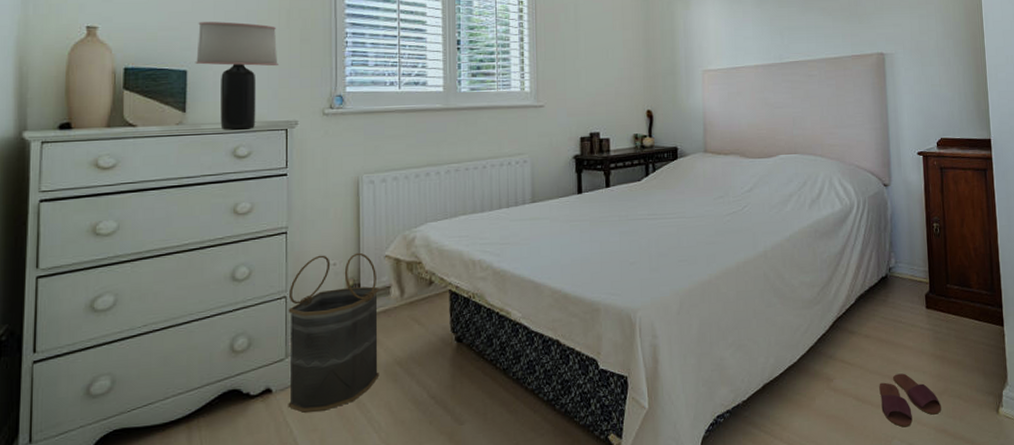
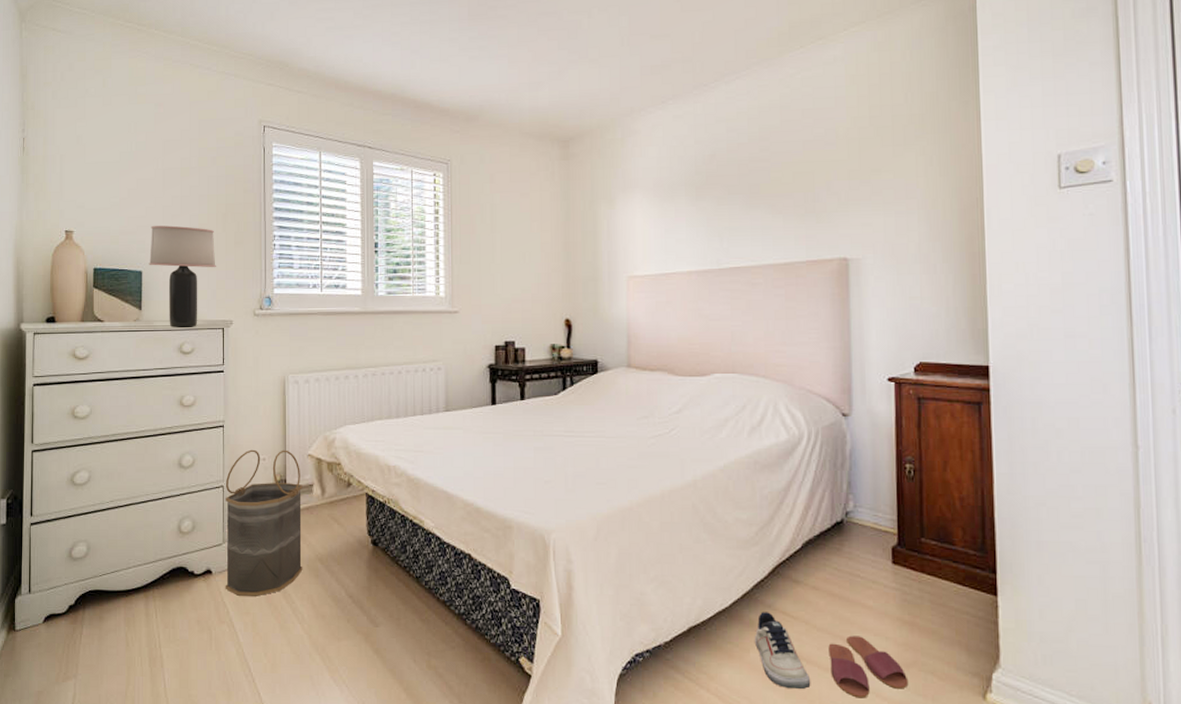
shoe: none [818,362,866,428] -> present [754,612,811,690]

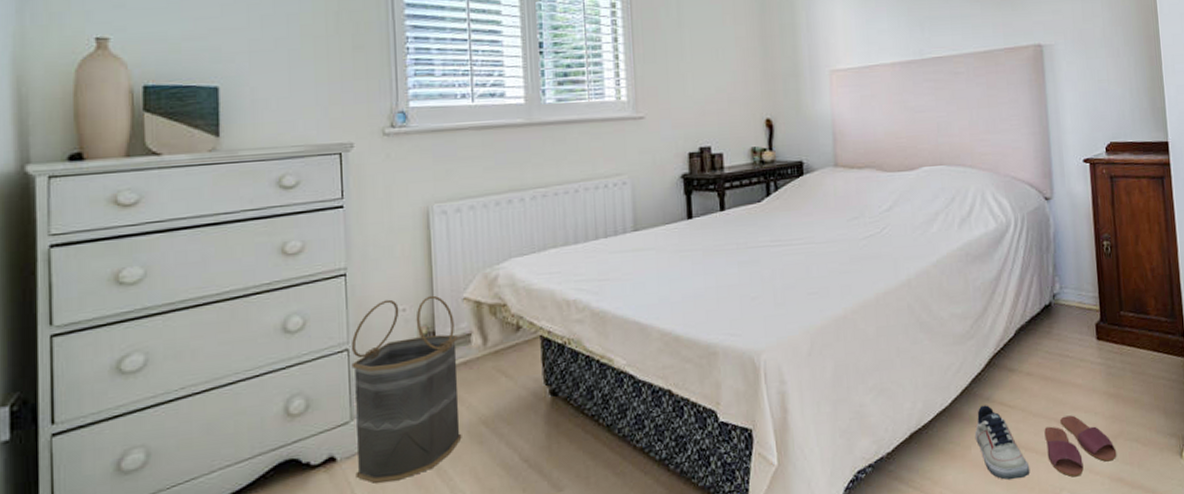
table lamp: present [148,225,216,327] -> none [227,28,327,157]

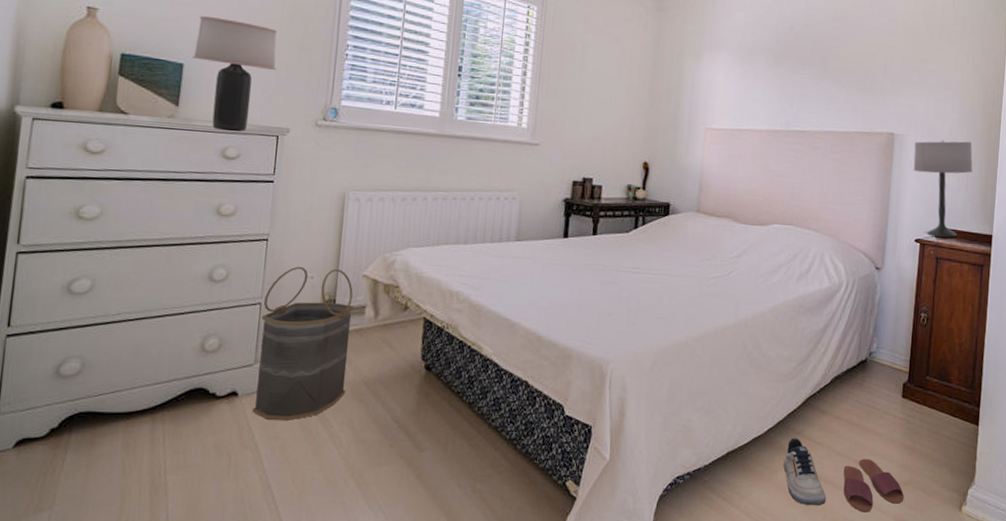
table lamp: none [227,28,327,157] -> present [192,16,277,131]
table lamp: none [1066,41,1135,154] -> present [913,139,973,239]

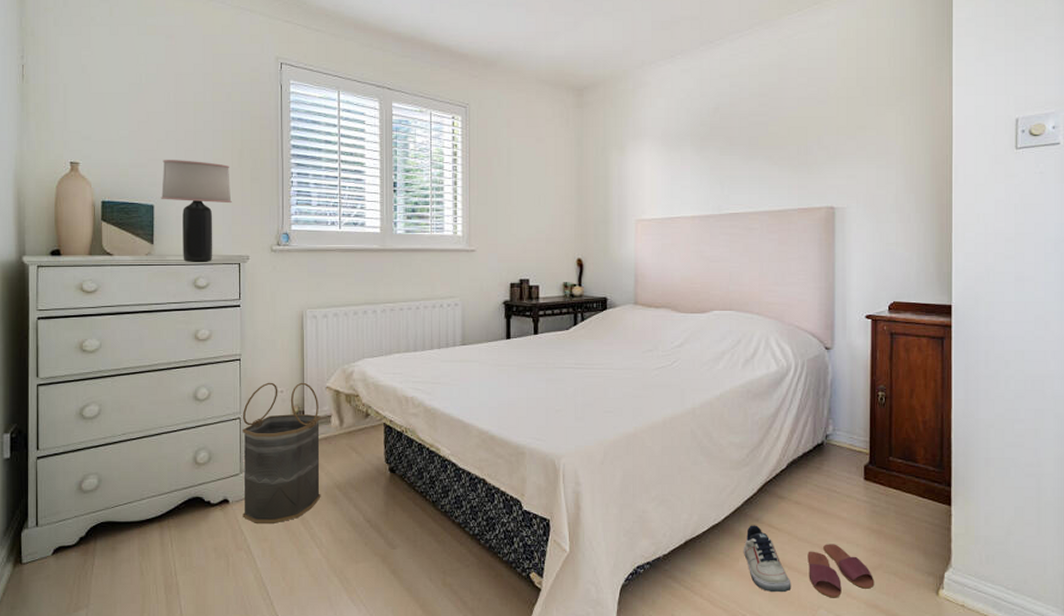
table lamp: present [913,139,973,239] -> none [858,209,924,312]

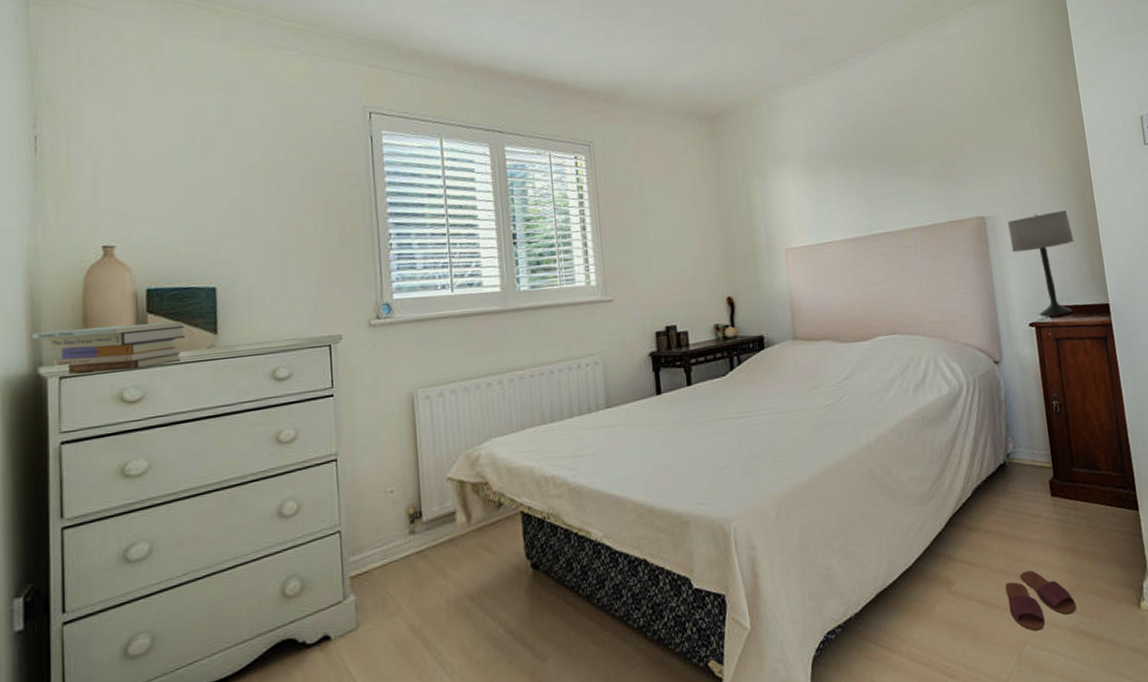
books: none [19,228,129,266] -> present [32,321,185,375]
table lamp: present [160,160,232,262] -> none [224,230,317,351]
basket: present [242,382,321,523] -> none [342,476,449,660]
shoe: present [743,525,792,593] -> none [938,563,994,636]
table lamp: none [858,209,924,312] -> present [1008,210,1074,318]

